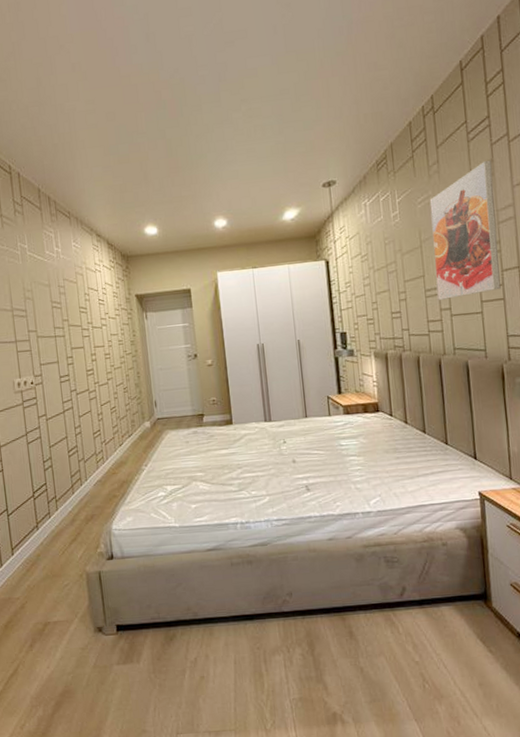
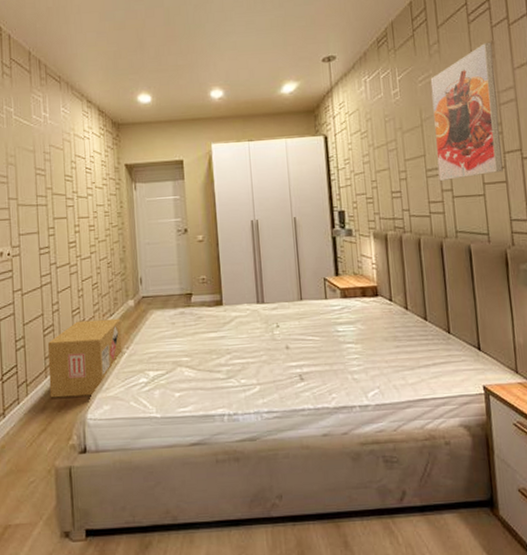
cardboard box: none [72,439,142,512] -> present [47,318,123,398]

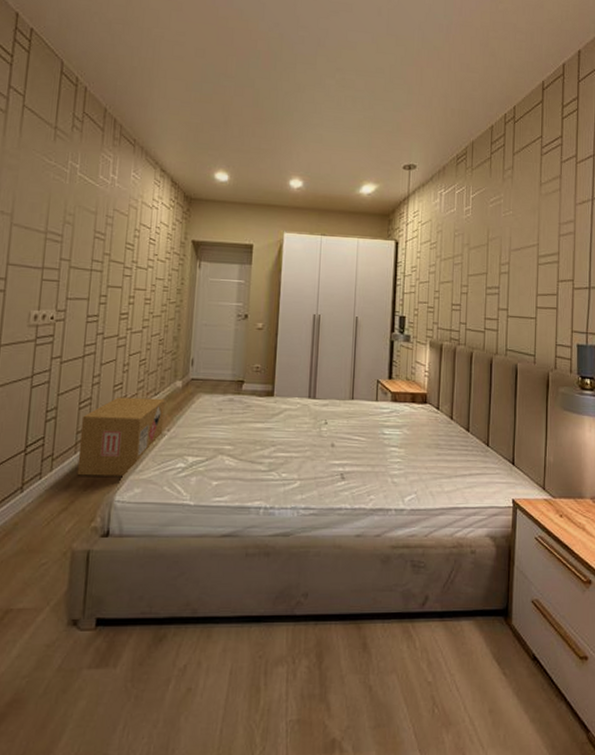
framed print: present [430,42,503,181] -> none [497,175,559,300]

